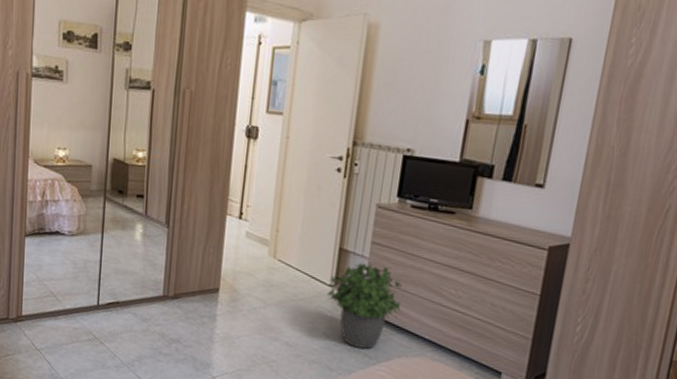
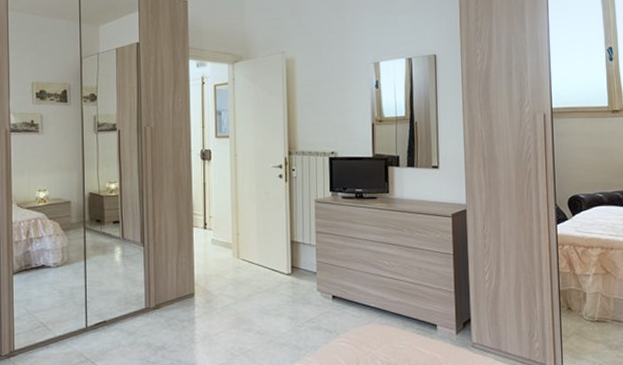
potted plant: present [326,262,403,349] -> none [286,250,350,325]

